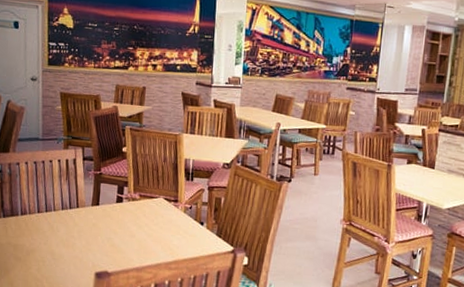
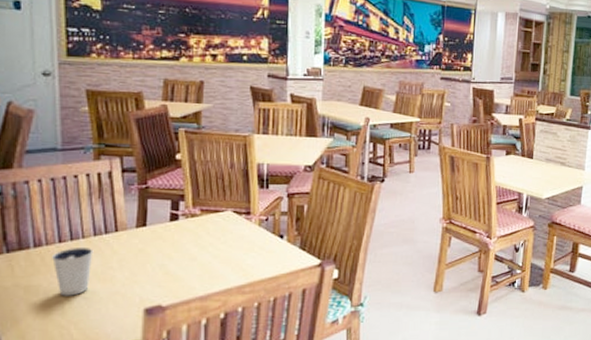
dixie cup: none [33,218,61,256] -> present [52,248,94,296]

